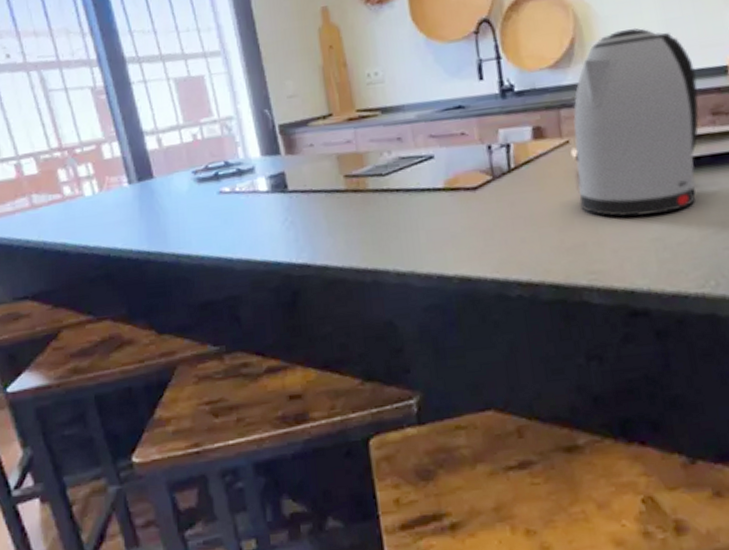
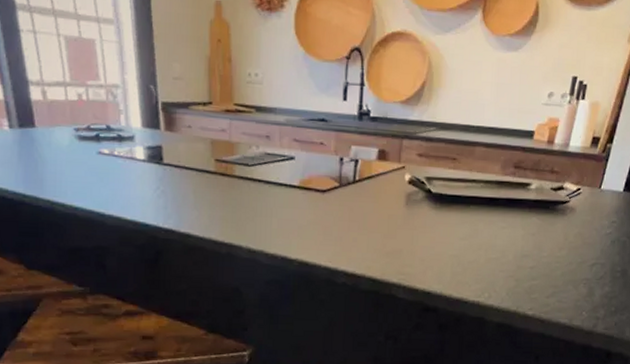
kettle: present [573,27,700,217] -> none [403,84,511,237]

